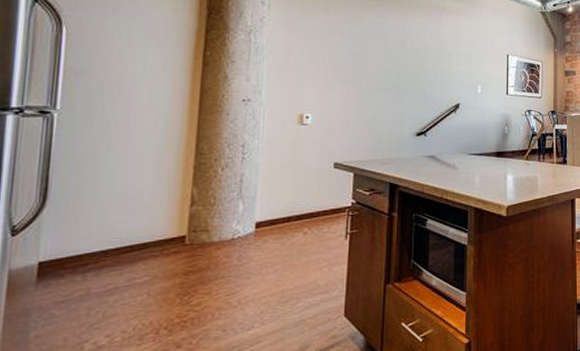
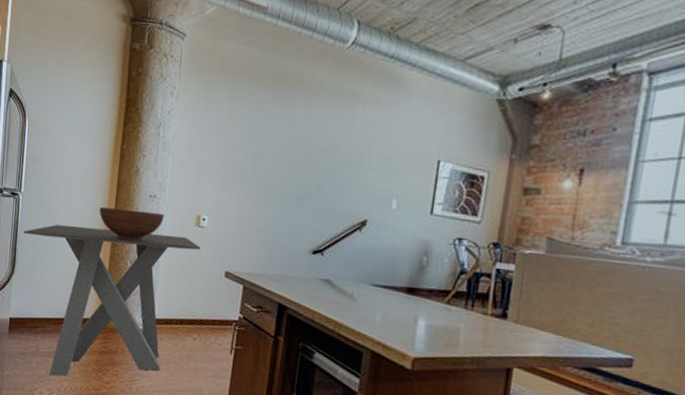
dining table: none [60,136,305,319] -> present [23,224,200,377]
fruit bowl: none [176,115,262,147] -> present [99,207,164,241]

